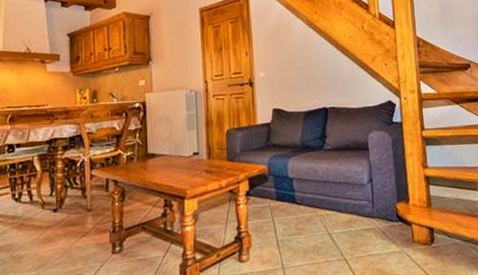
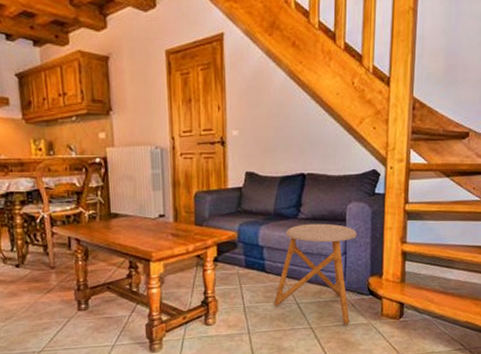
stool: none [306,153,382,254] -> present [274,223,357,325]

